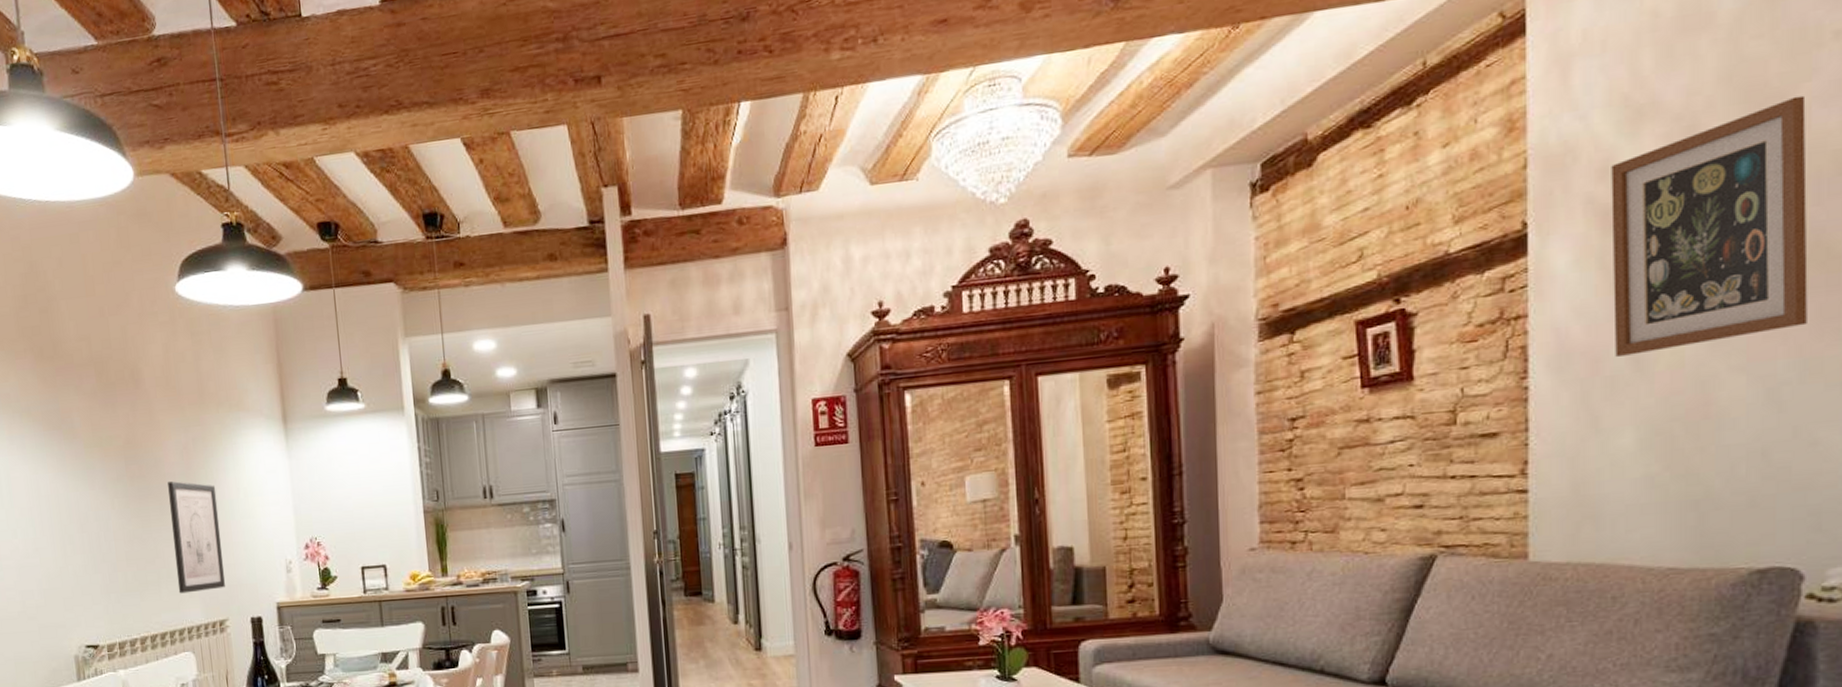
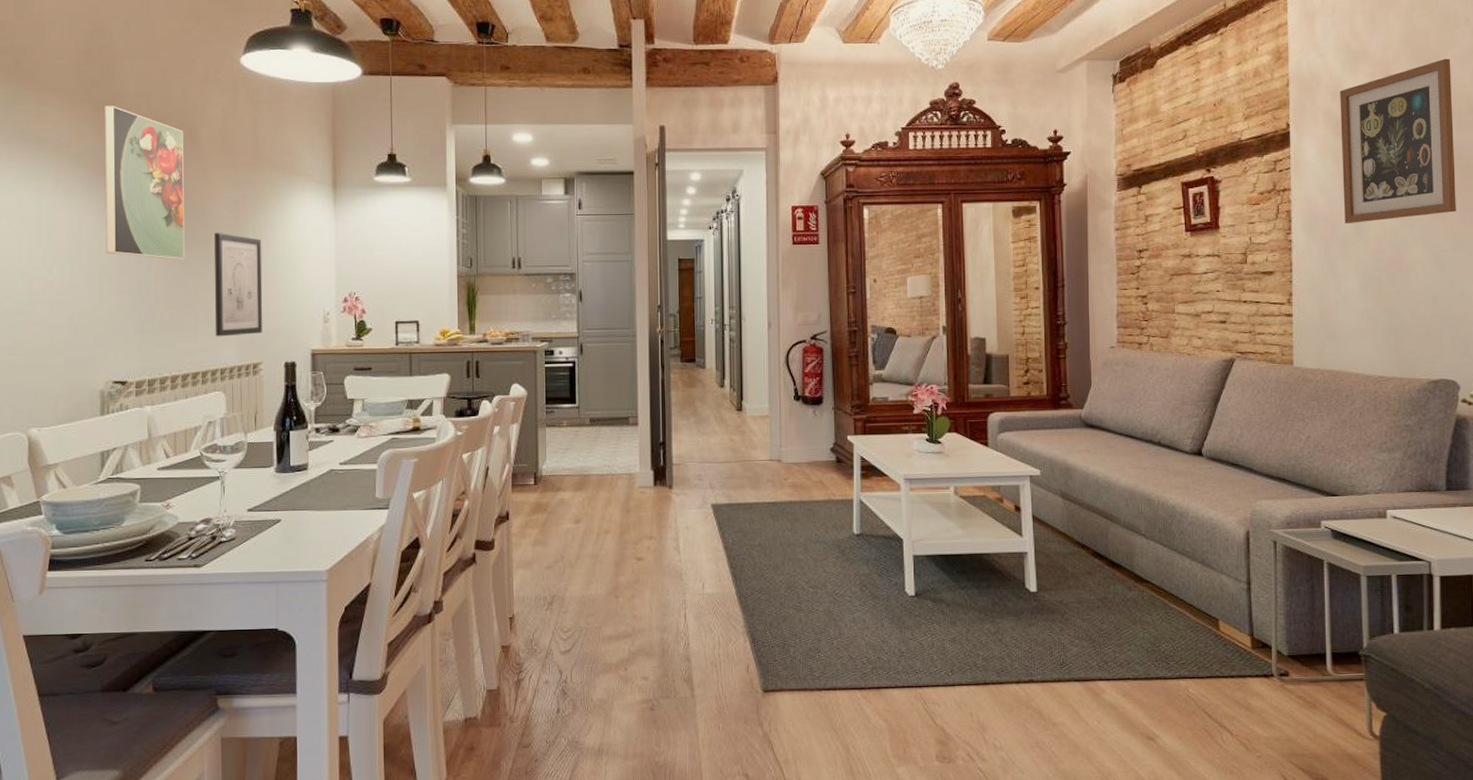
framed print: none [47,352,141,514] -> present [104,106,185,259]

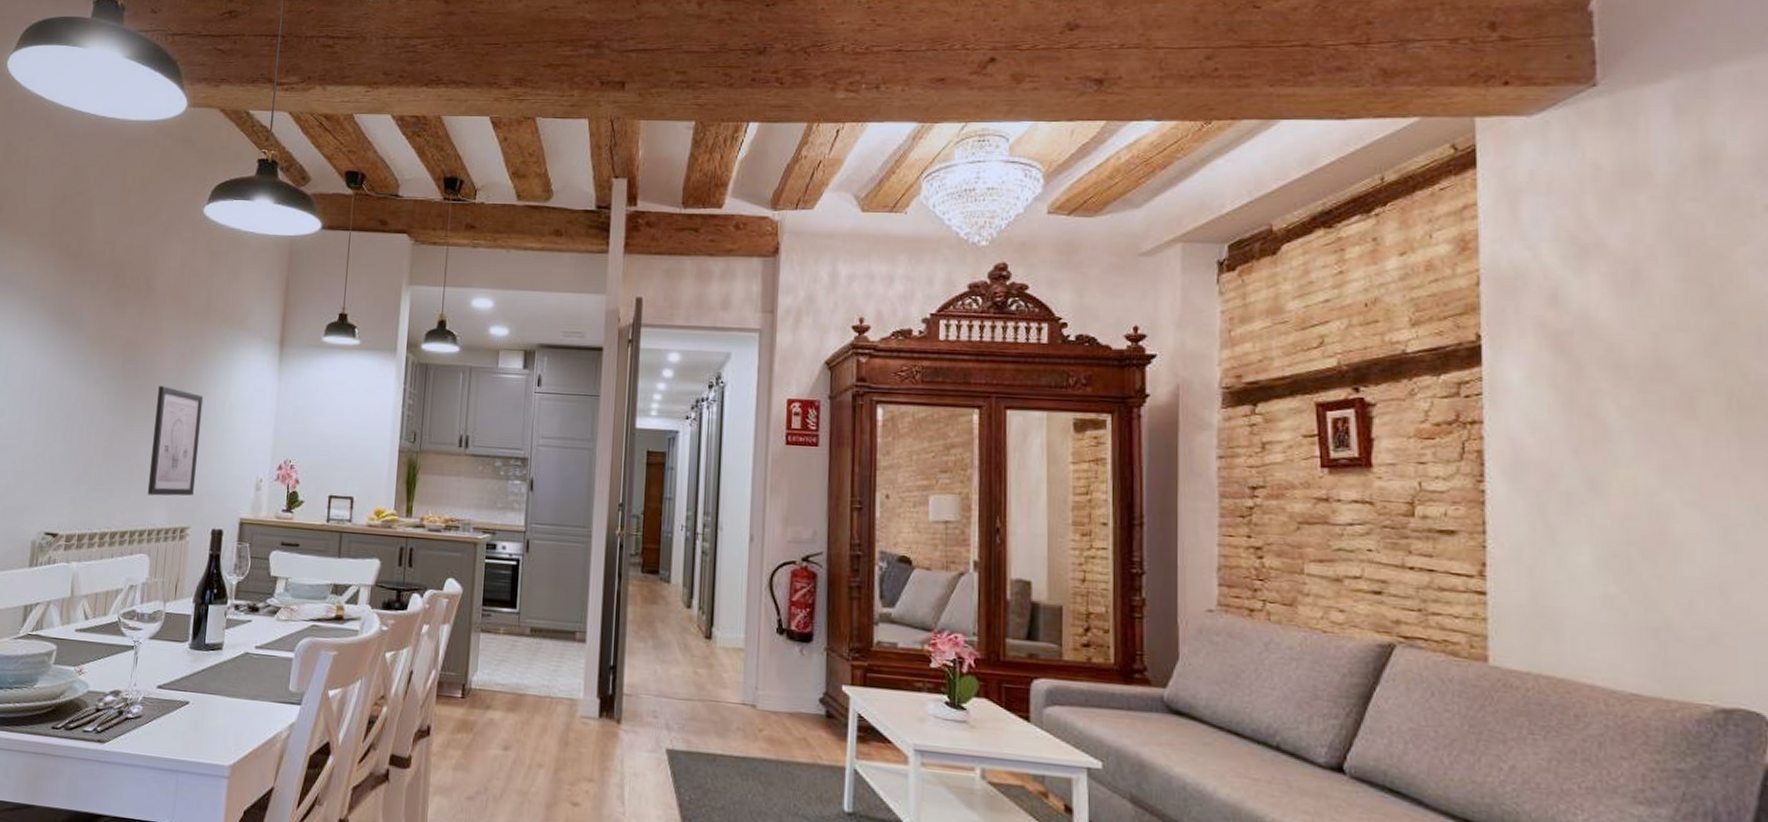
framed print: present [104,106,185,259] -> none [55,251,141,411]
wall art: present [1340,58,1456,223] -> none [1560,257,1757,475]

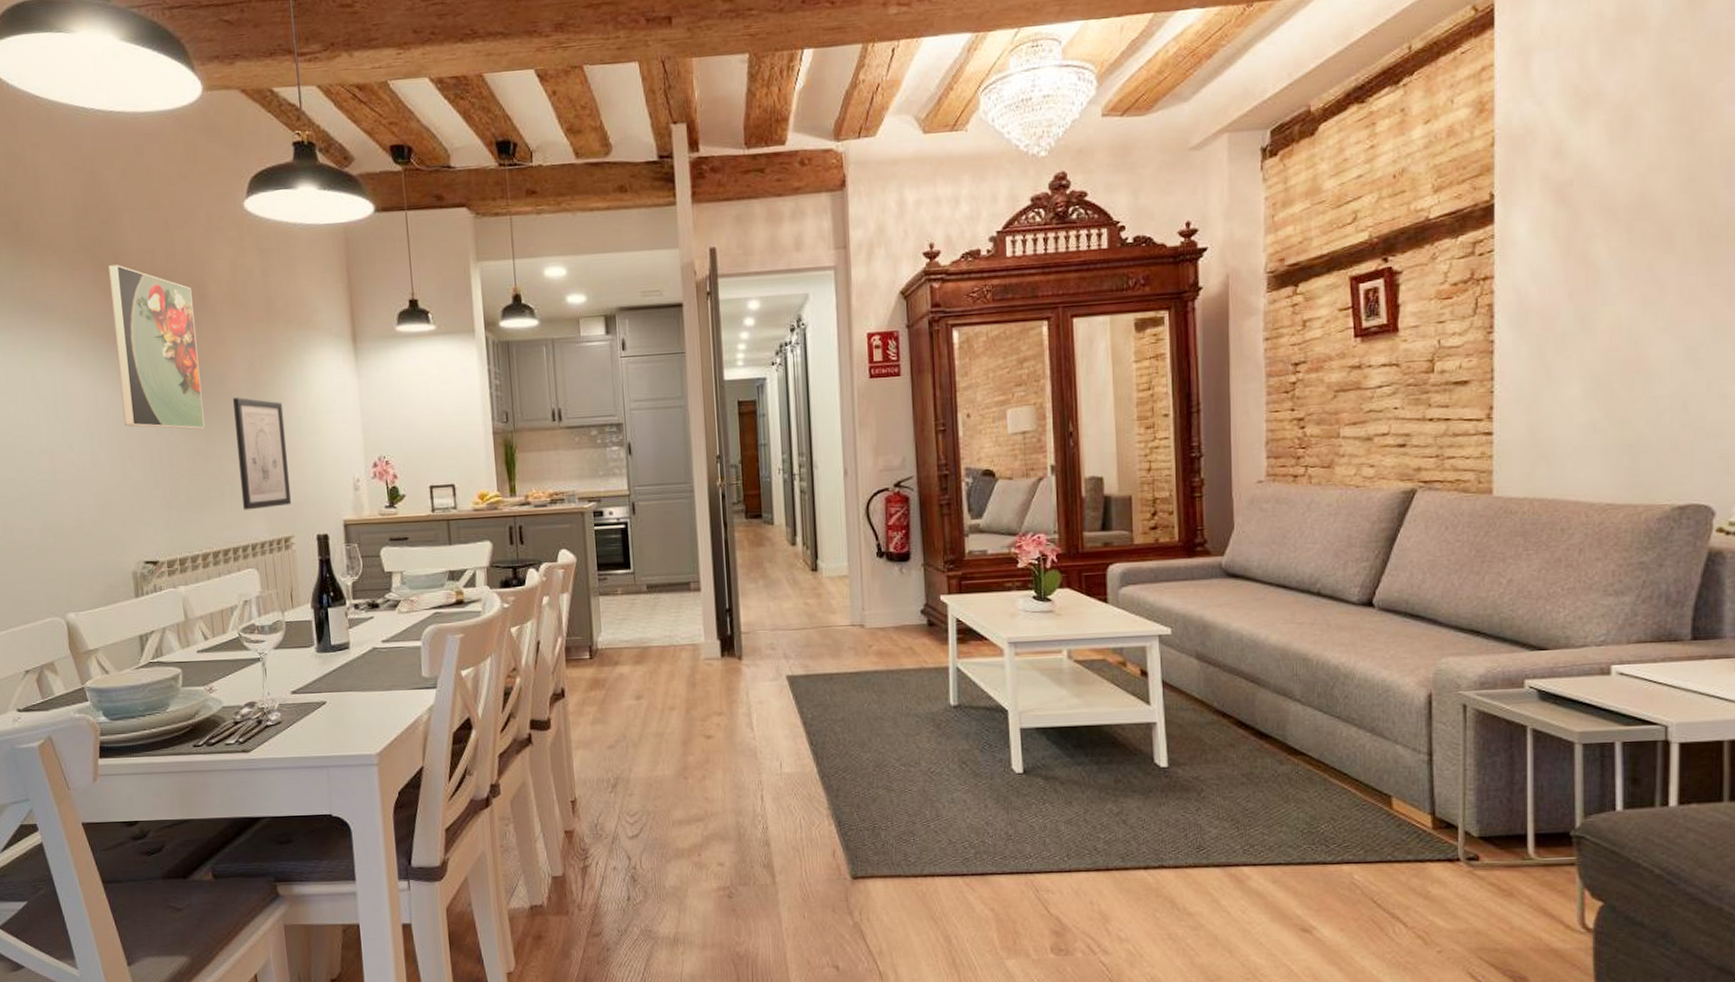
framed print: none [55,251,141,411] -> present [108,265,205,429]

